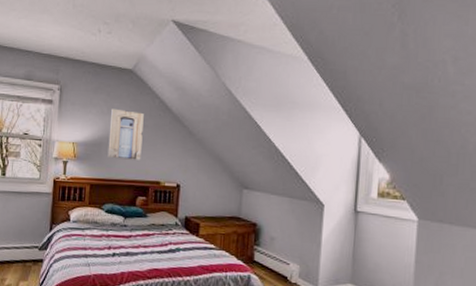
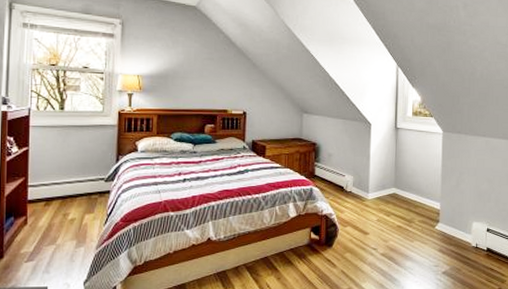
wall art: present [107,108,144,160] -> none [174,42,209,91]

